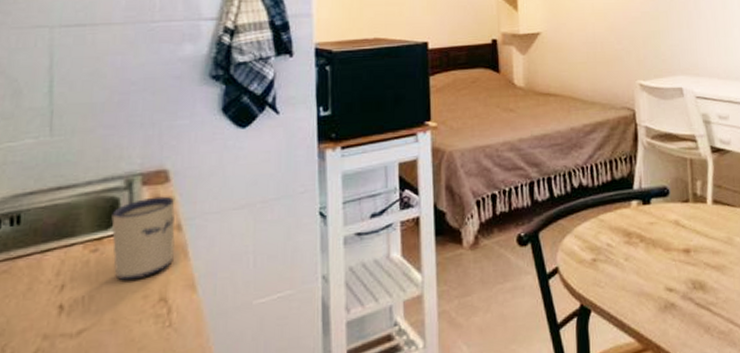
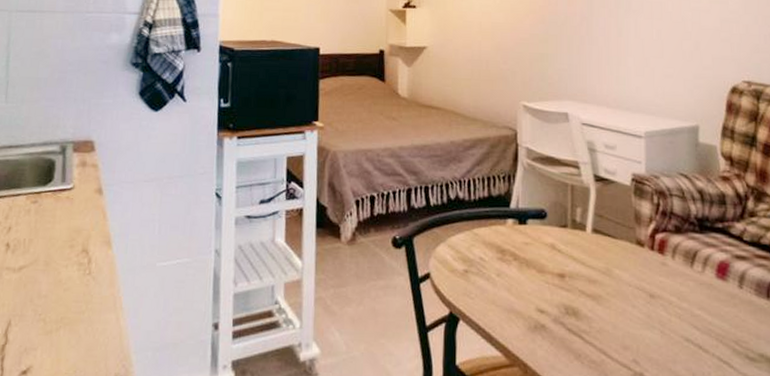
mug: present [111,196,175,281] -> none [48,163,98,231]

